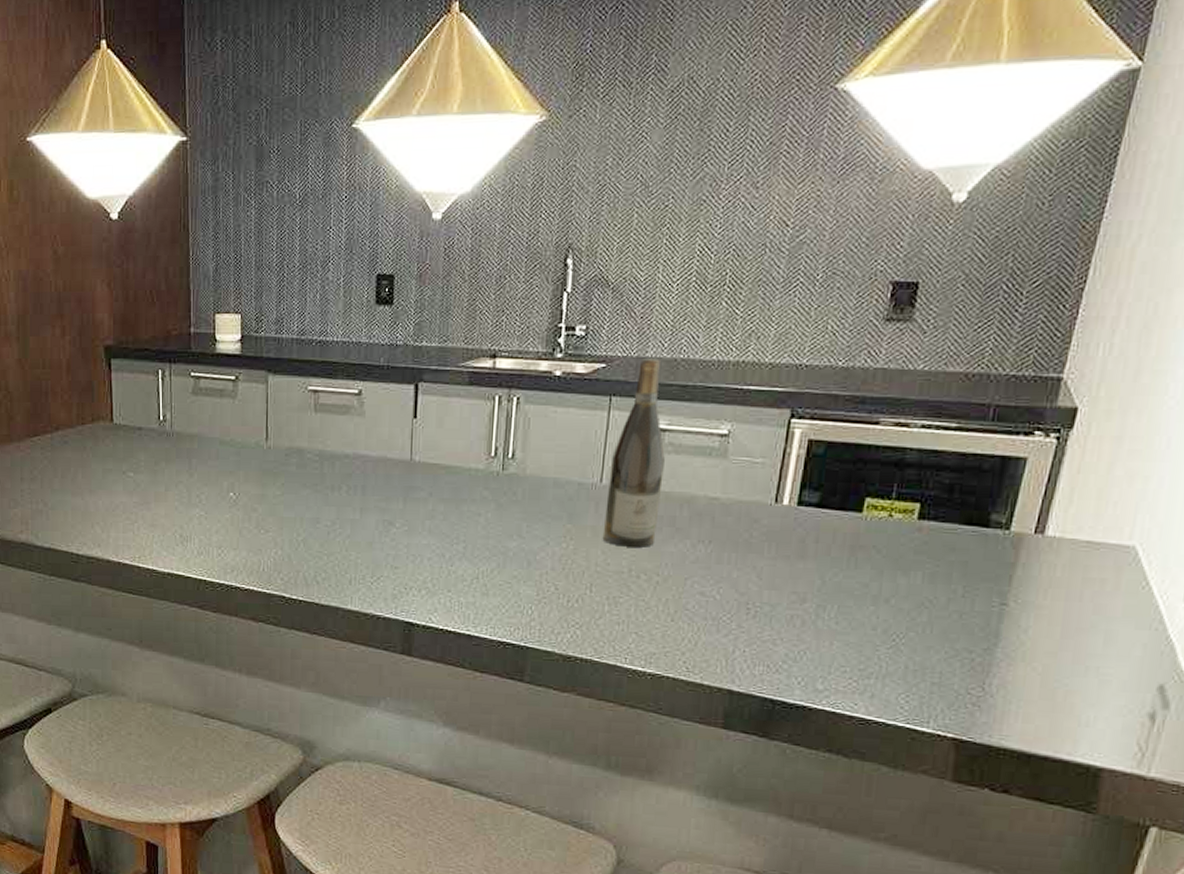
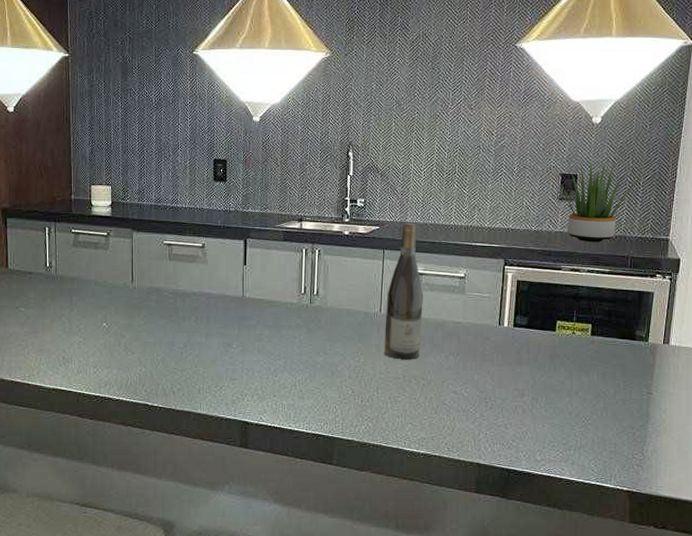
potted plant: none [877,263,1024,384] -> present [552,162,641,243]

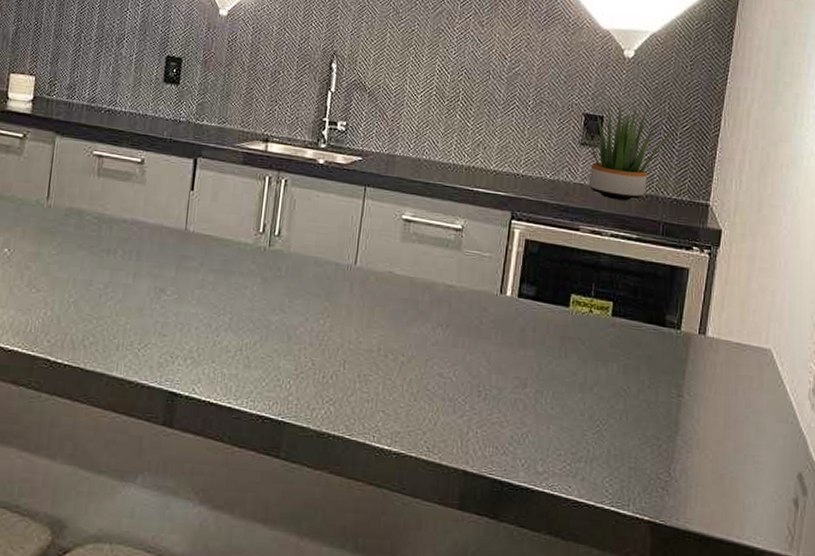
wine bottle: present [383,223,423,359] -> none [355,156,410,328]

